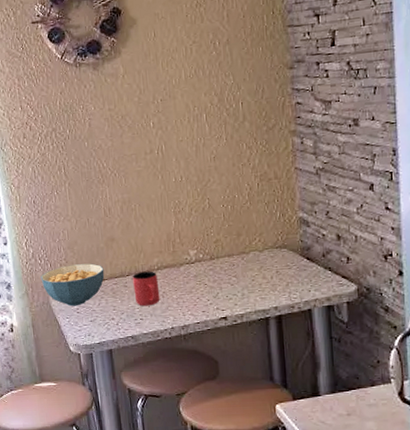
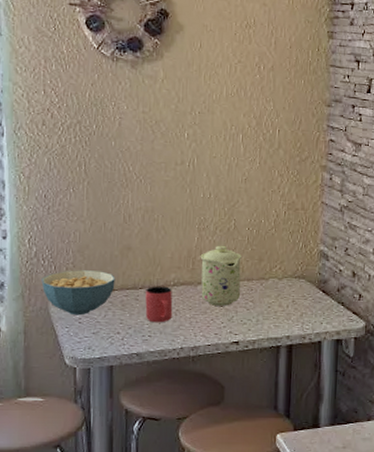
mug: none [179,225,222,285] -> present [200,245,242,306]

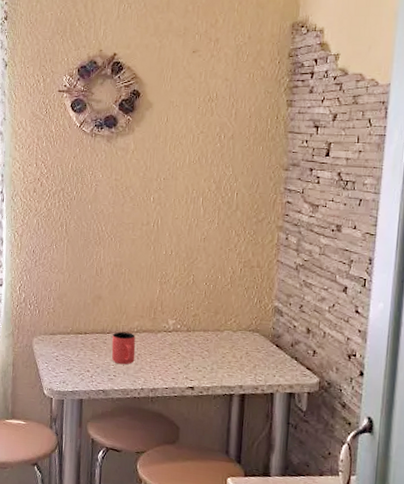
cereal bowl: present [41,270,115,316] -> none [28,314,87,354]
mug: present [200,245,242,306] -> none [161,297,199,354]

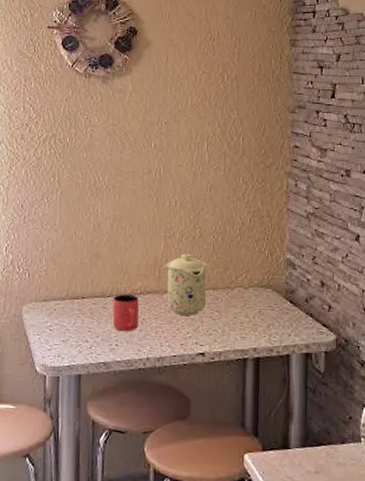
mug: none [161,297,199,354] -> present [166,253,207,316]

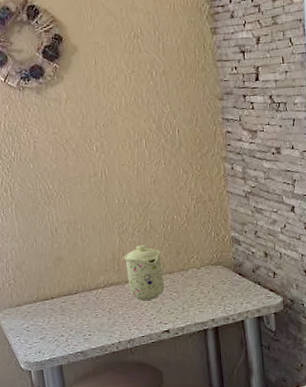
cup: present [112,294,139,332] -> none [80,288,107,323]

